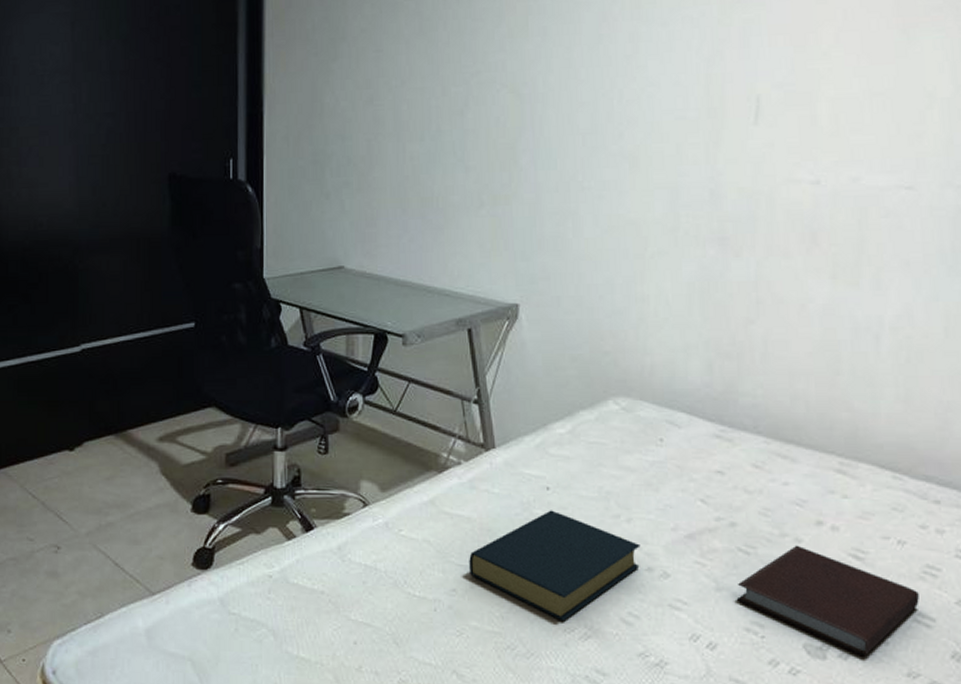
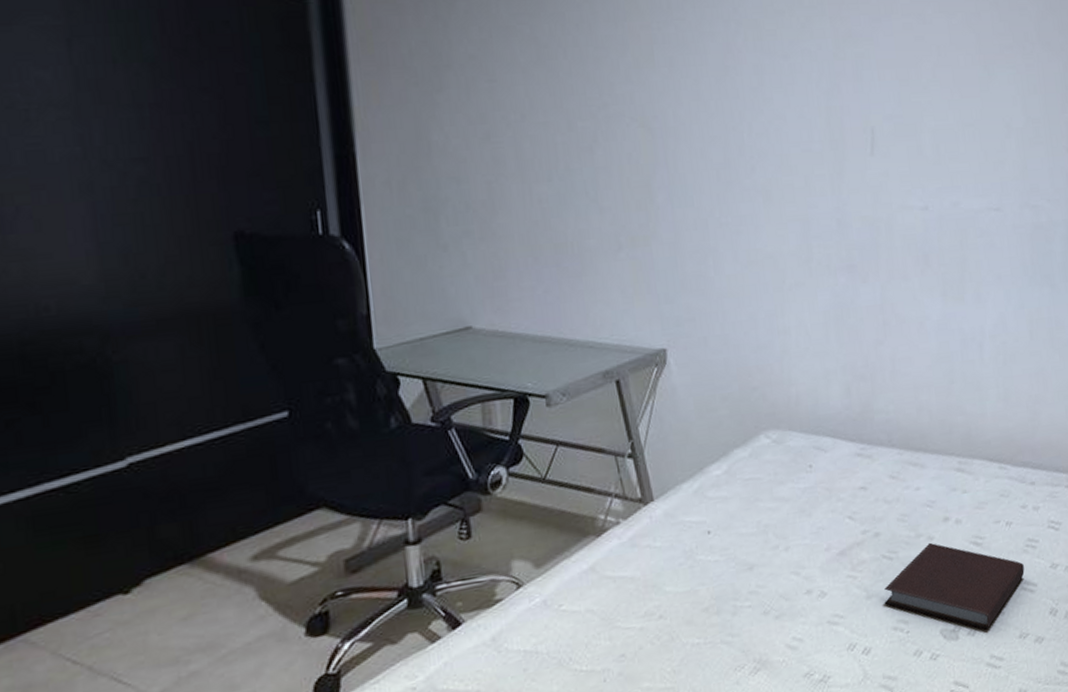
hardback book: present [469,510,641,622] -> none [636,553,800,662]

